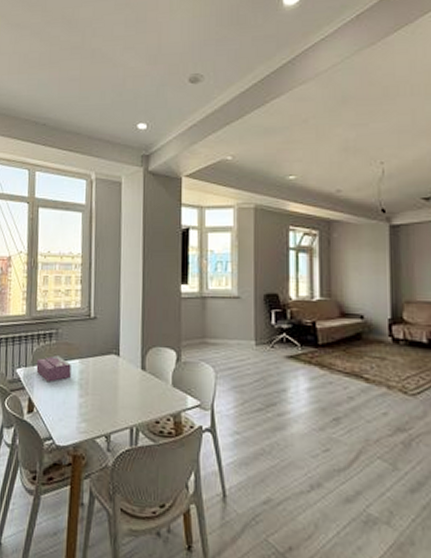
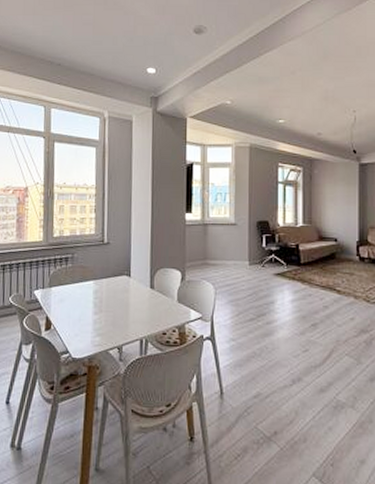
tissue box: present [36,355,71,382] -> none [53,278,86,302]

